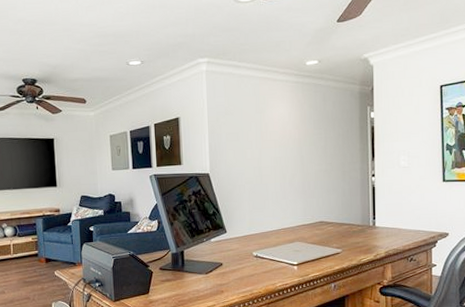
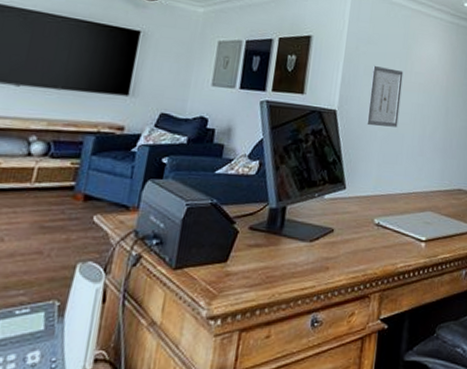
wall art: none [233,132,261,182] -> present [367,66,404,127]

